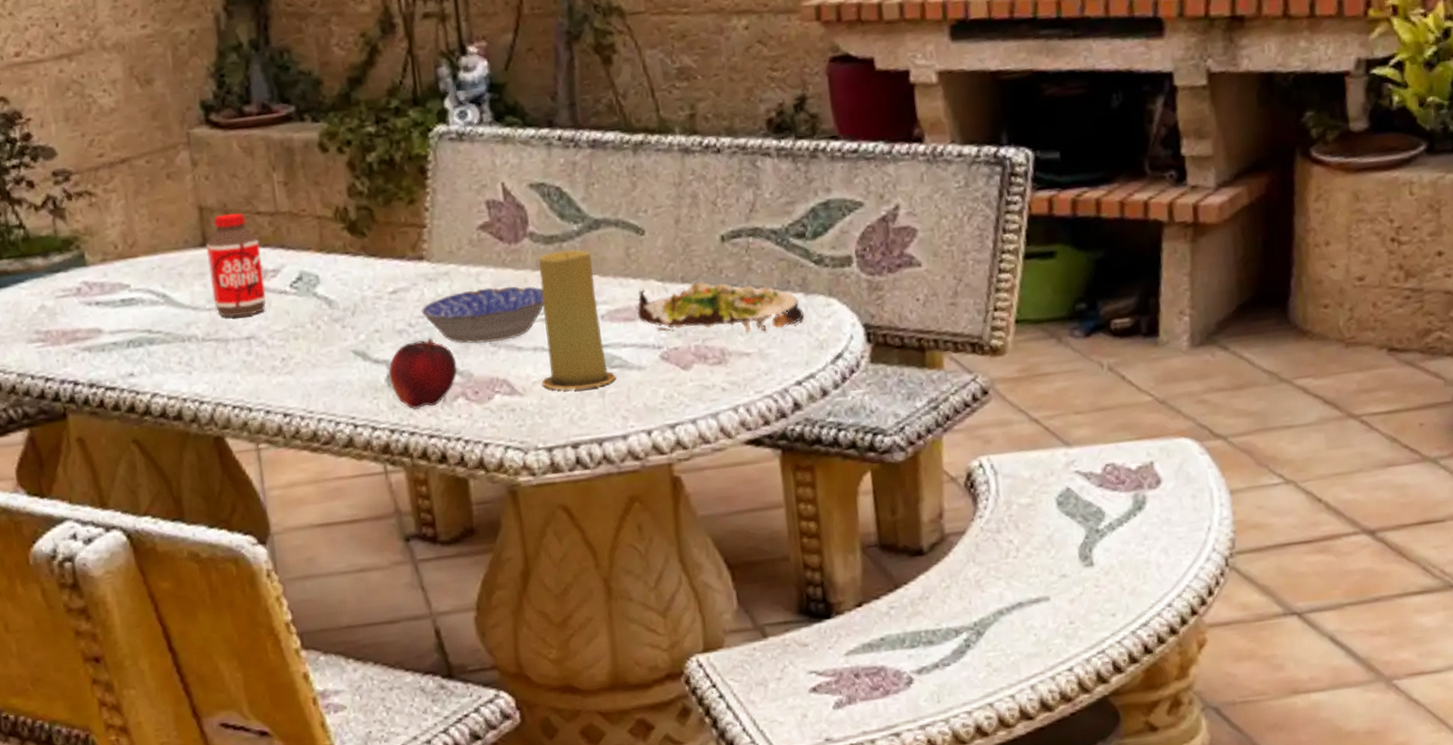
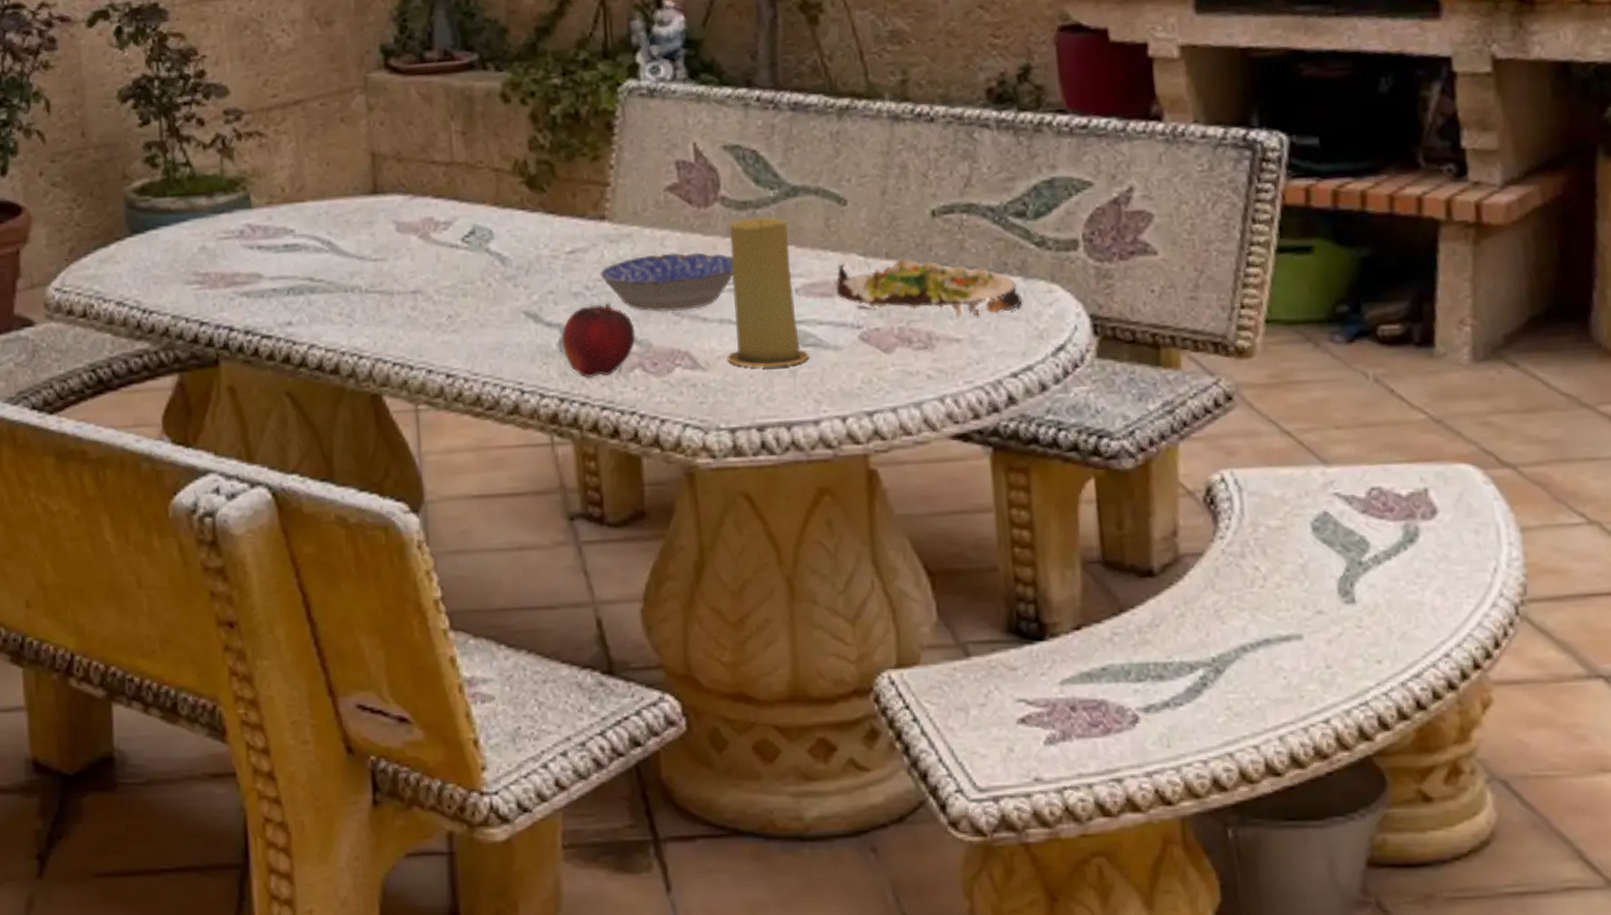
bottle: present [205,213,267,317] -> none [376,161,436,269]

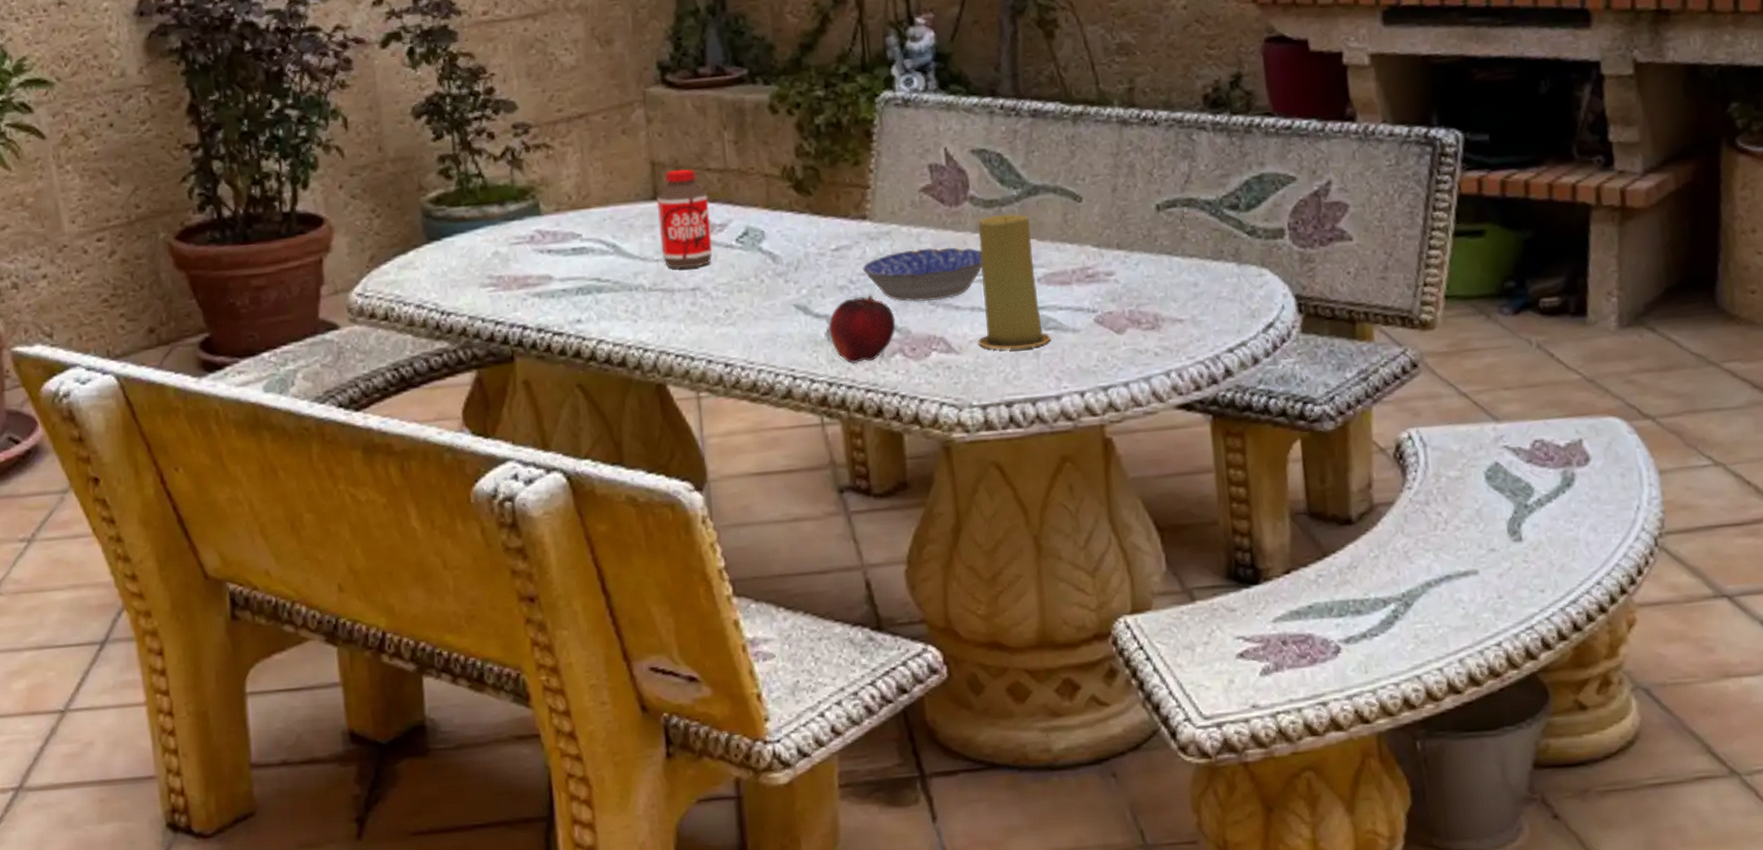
bottle: none [376,161,436,269] -> present [656,169,713,269]
salad plate: present [836,258,1023,319] -> none [1073,248,1237,302]

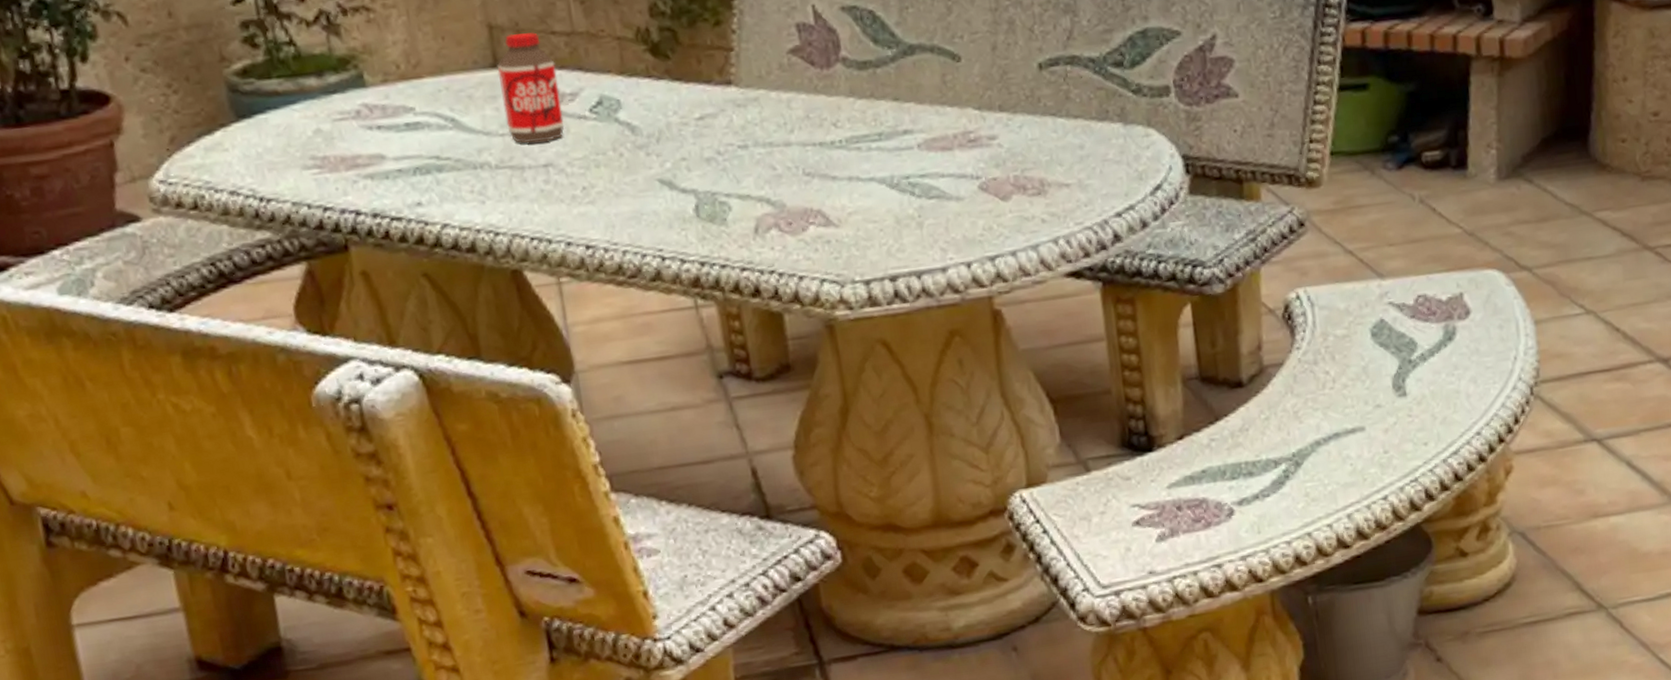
fruit: present [828,295,896,364] -> none [697,167,770,242]
bowl: present [862,247,982,302] -> none [730,113,859,173]
candle: present [977,214,1051,350] -> none [851,76,935,222]

